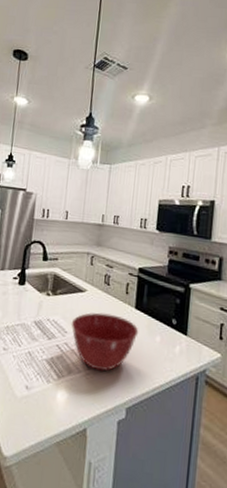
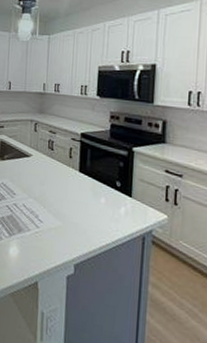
mixing bowl: present [71,312,139,371] -> none [18,175,84,230]

